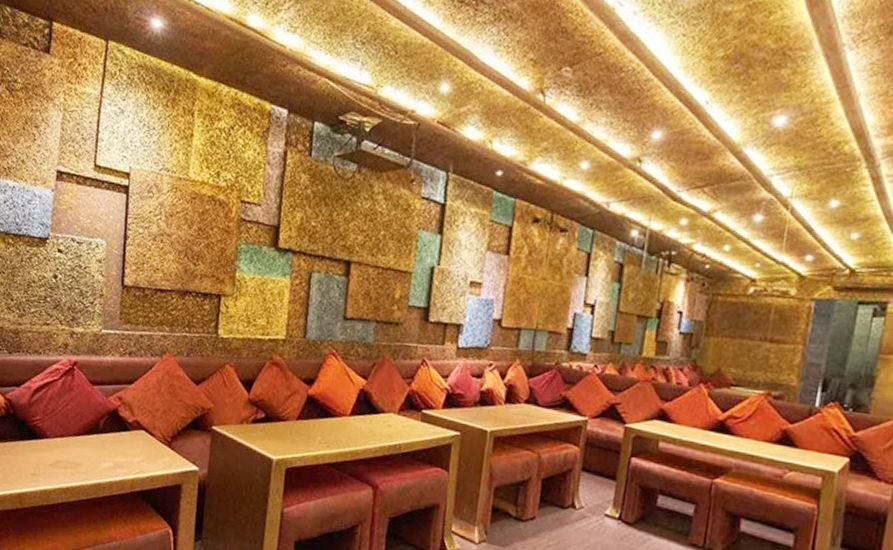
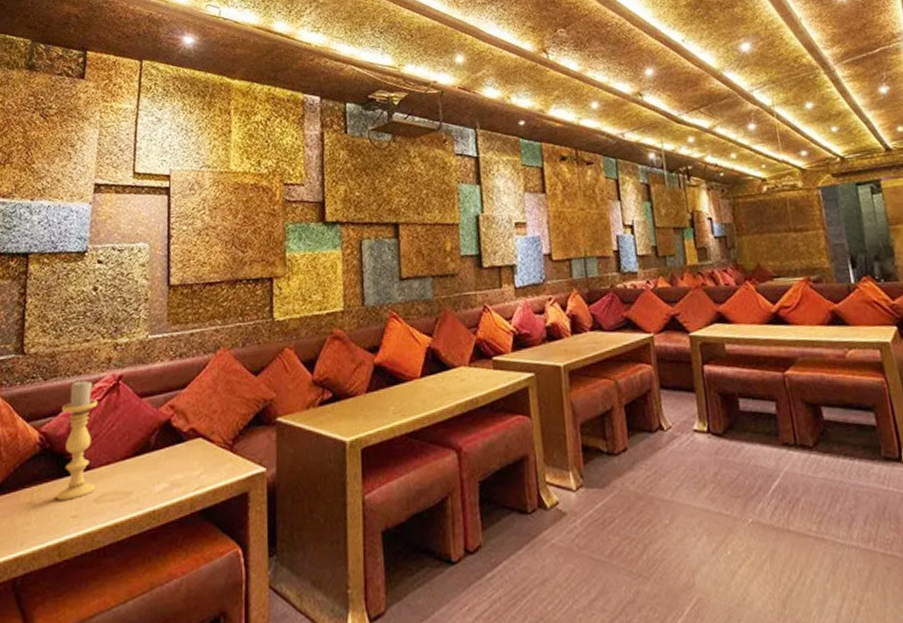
candle holder: none [19,358,55,461] -> present [57,379,98,501]

